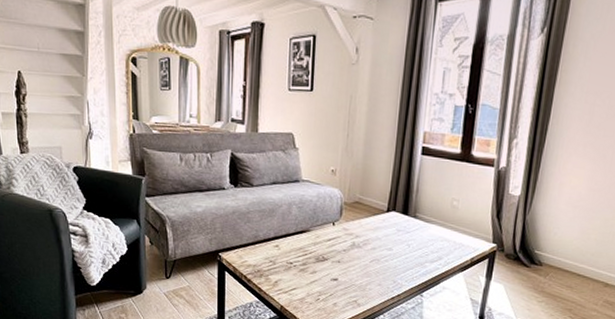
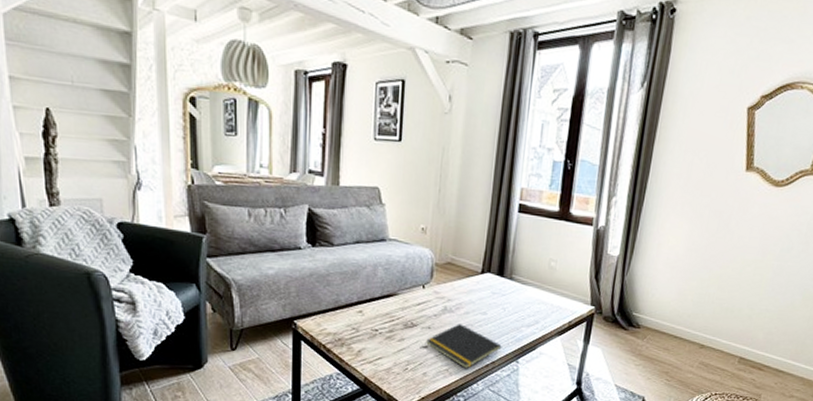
notepad: none [336,258,407,301] -> present [426,324,502,369]

